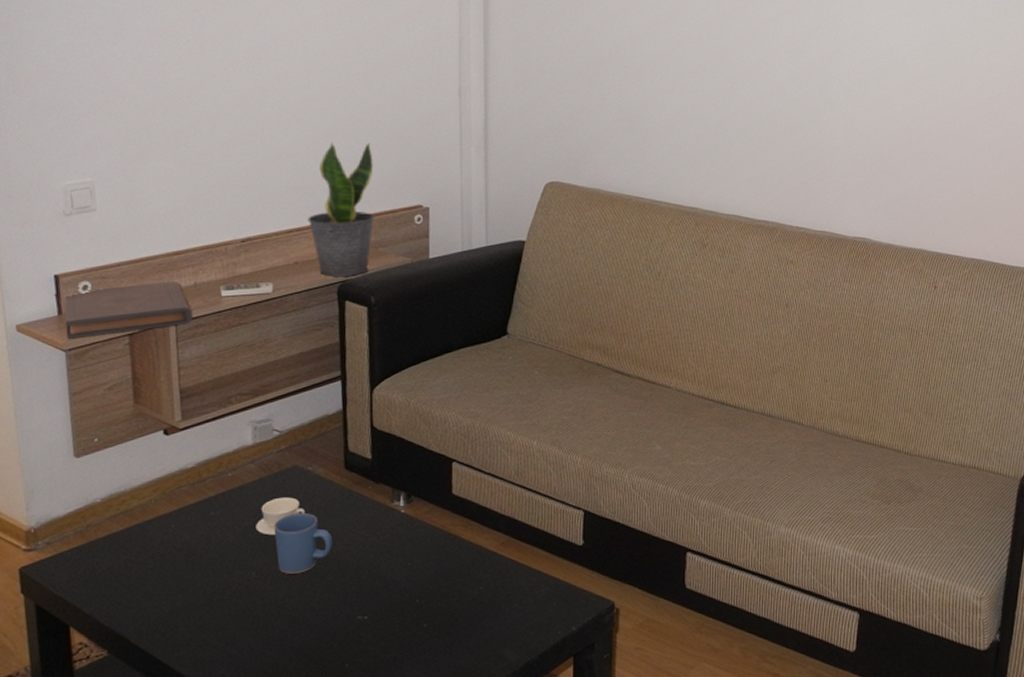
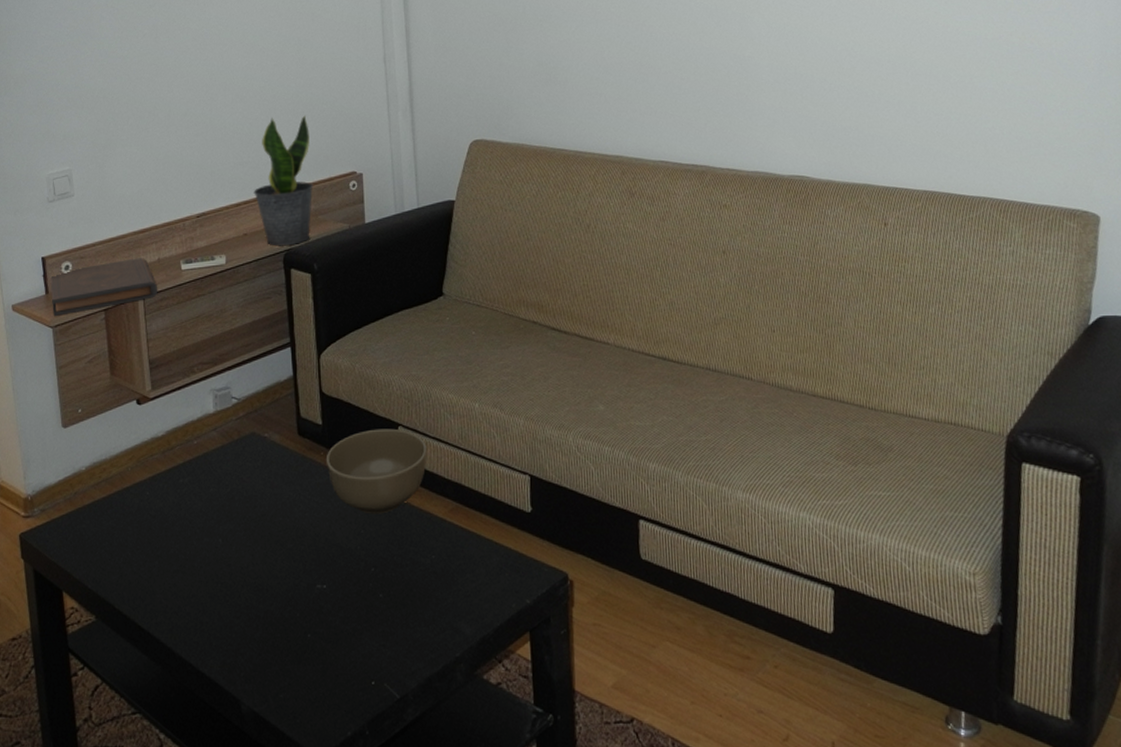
teacup: present [256,497,306,536] -> none [220,464,264,502]
mug: present [274,512,333,574] -> none [236,479,290,541]
bowl: none [373,464,482,547] -> present [326,428,428,514]

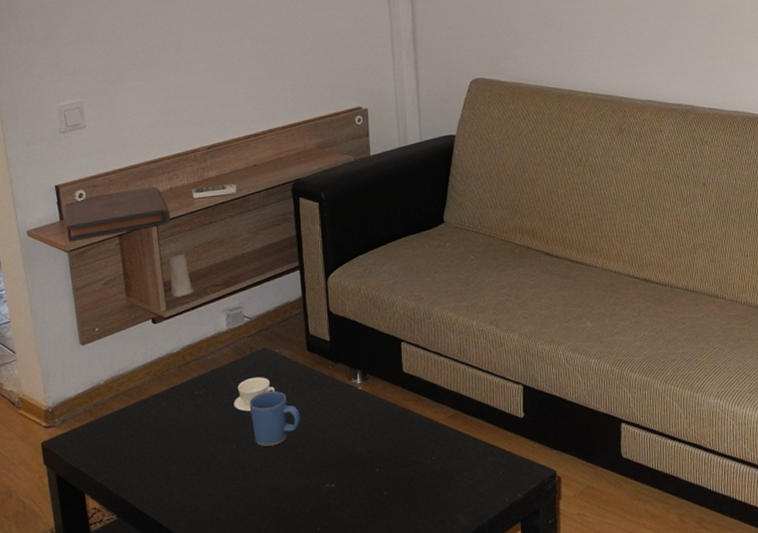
candle: none [153,323,182,376] -> present [167,247,195,297]
teacup: none [220,464,264,502] -> present [234,377,276,412]
mug: none [236,479,290,541] -> present [249,390,300,446]
potted plant: present [254,115,314,246] -> none [262,52,321,177]
bowl: present [326,428,428,514] -> none [333,344,429,421]

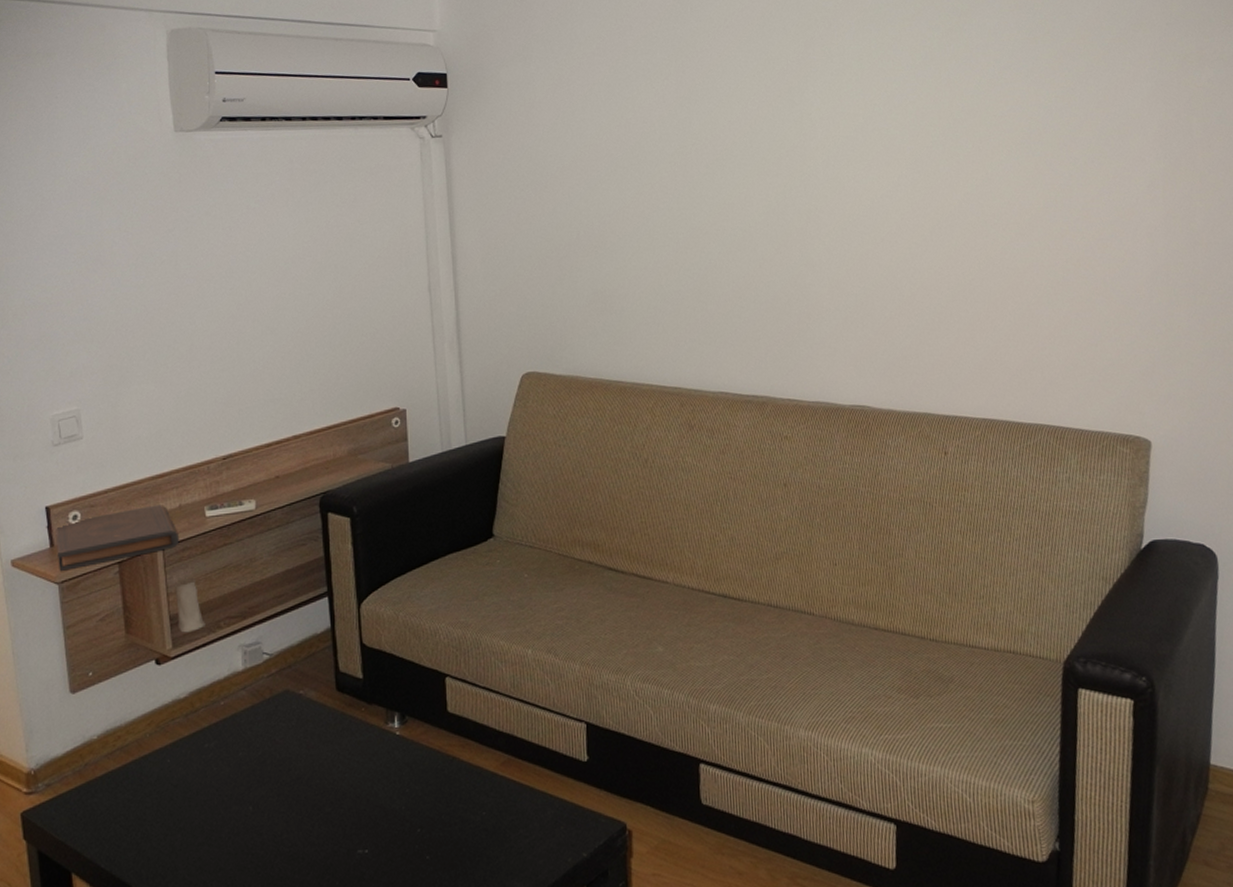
teacup: present [234,377,276,412] -> none [250,724,300,766]
mug: present [249,390,300,446] -> none [269,739,328,807]

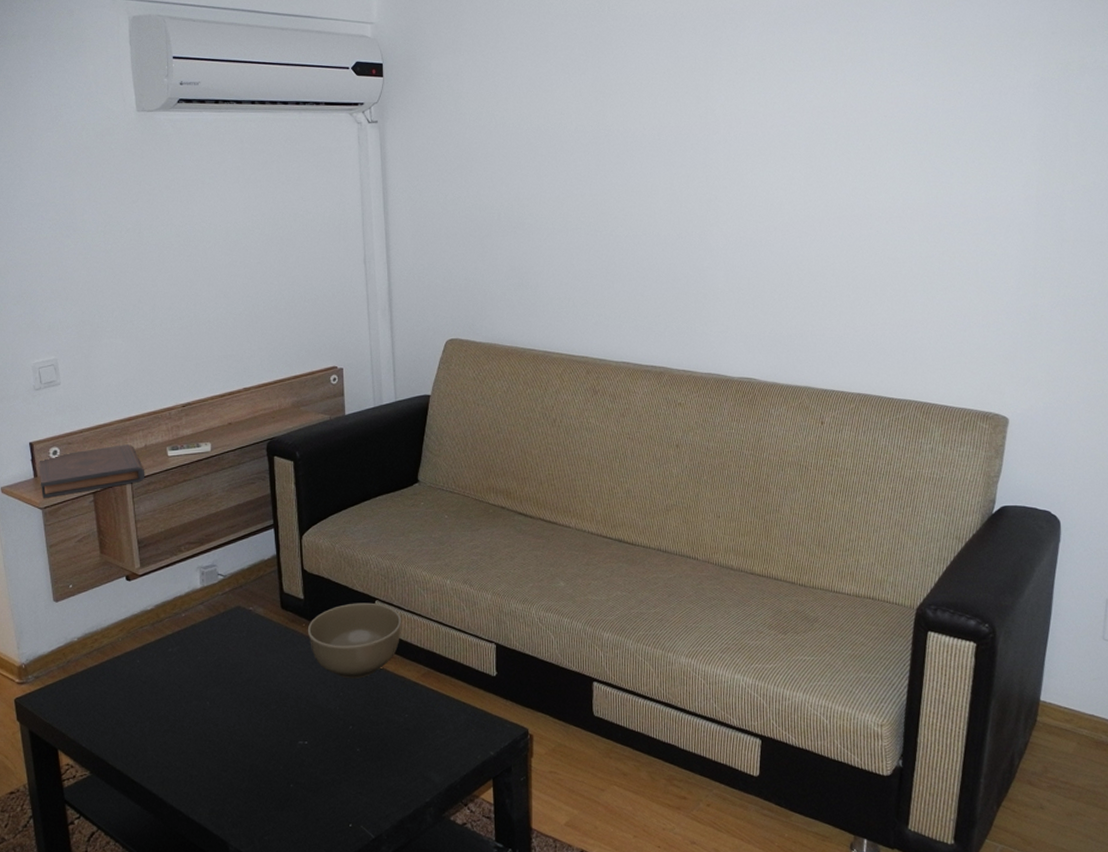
candle: present [174,575,207,633] -> none [141,505,170,555]
bowl: none [367,679,477,772] -> present [307,602,402,679]

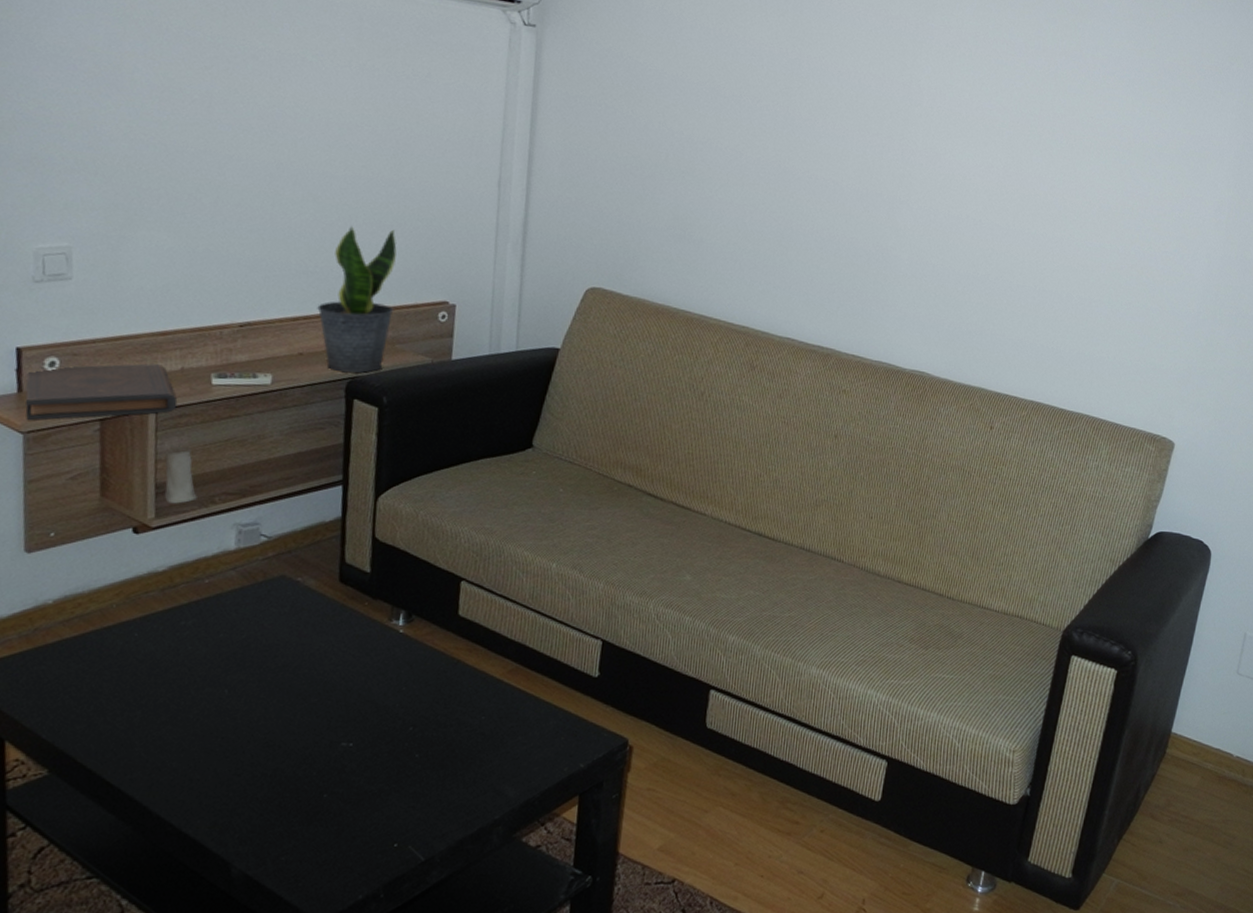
candle: none [141,505,170,555] -> present [164,443,199,504]
potted plant: none [238,312,296,435] -> present [317,226,397,373]
bowl: present [307,602,402,679] -> none [369,581,492,672]

